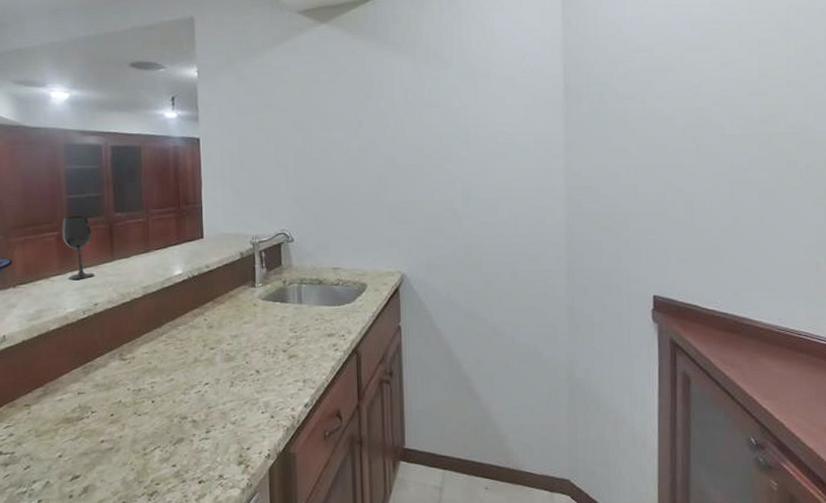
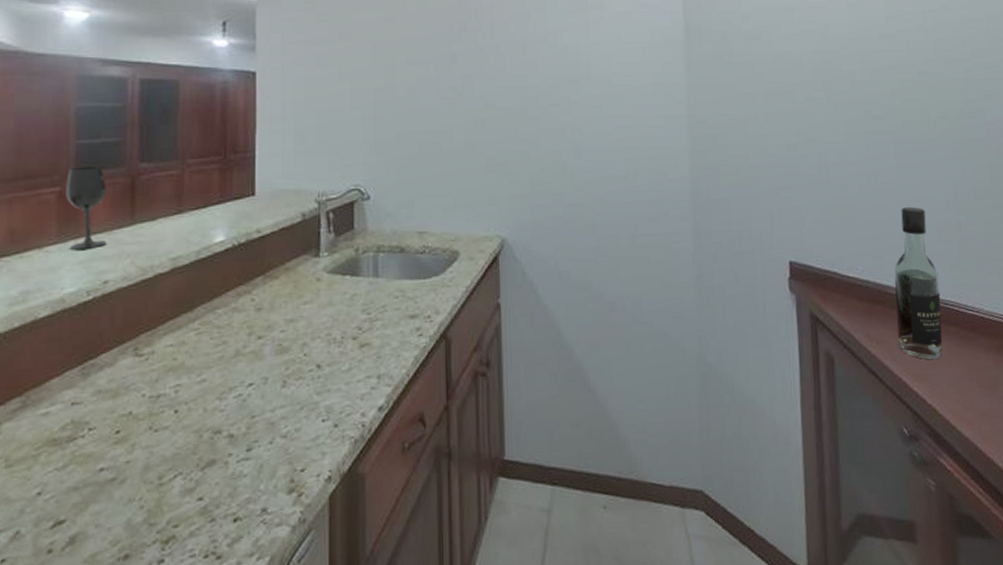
bottle: none [750,249,794,382] -> present [894,207,942,360]

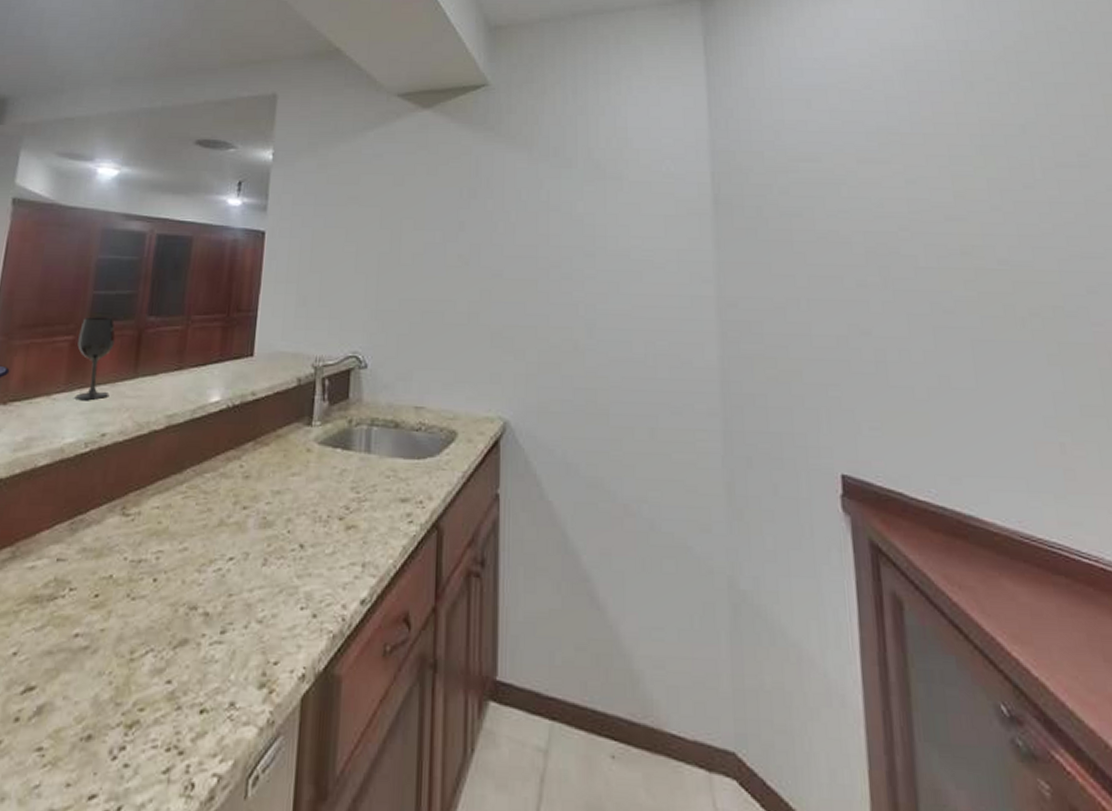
bottle: present [894,207,942,360] -> none [978,420,1050,618]

